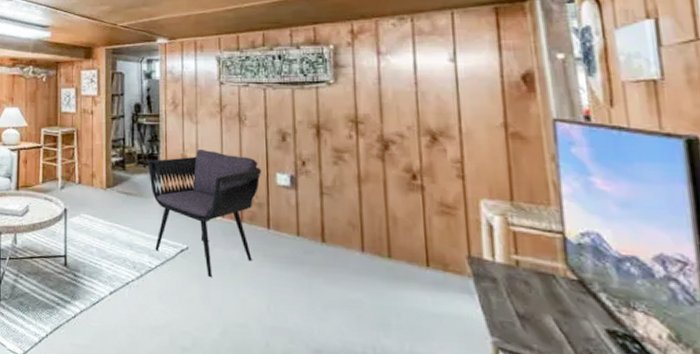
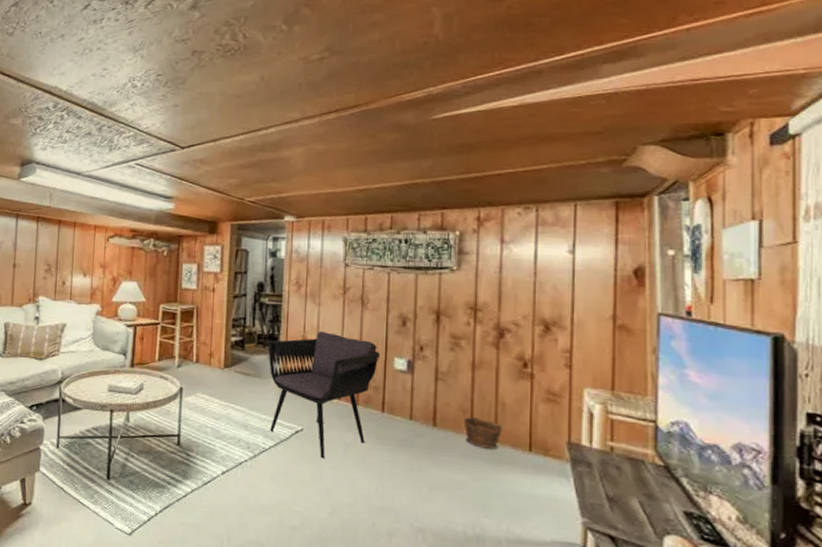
clay pot: none [353,231,397,265] -> present [463,416,504,450]

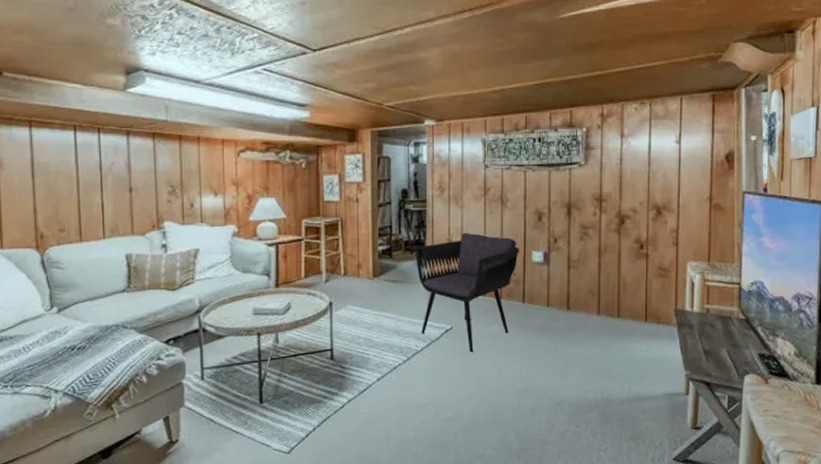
clay pot: present [463,416,504,450] -> none [592,297,625,324]

